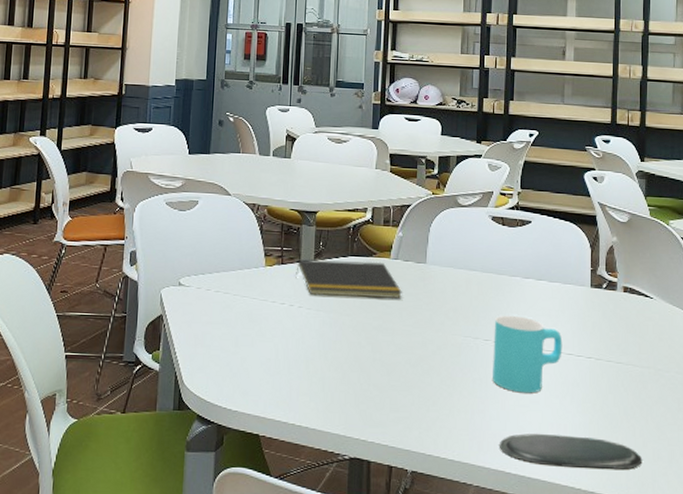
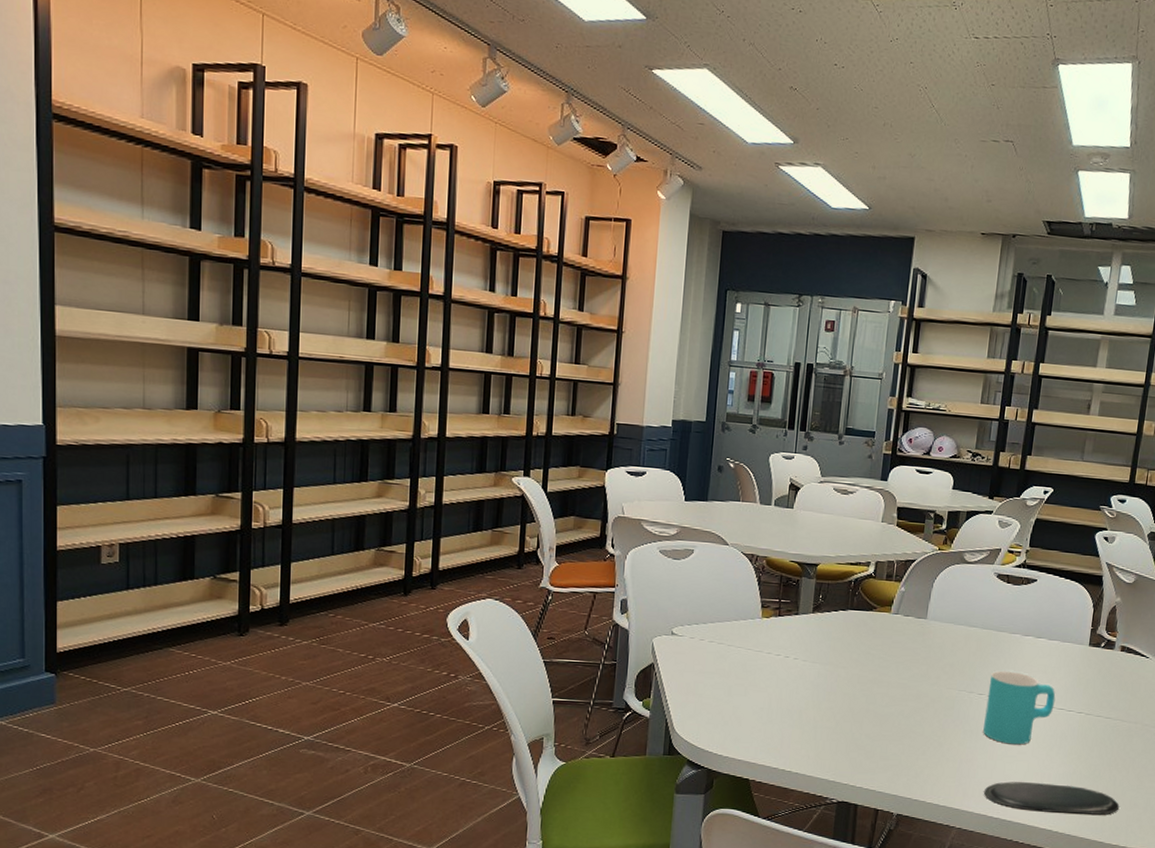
notepad: present [296,259,402,299] -> none [792,611,900,653]

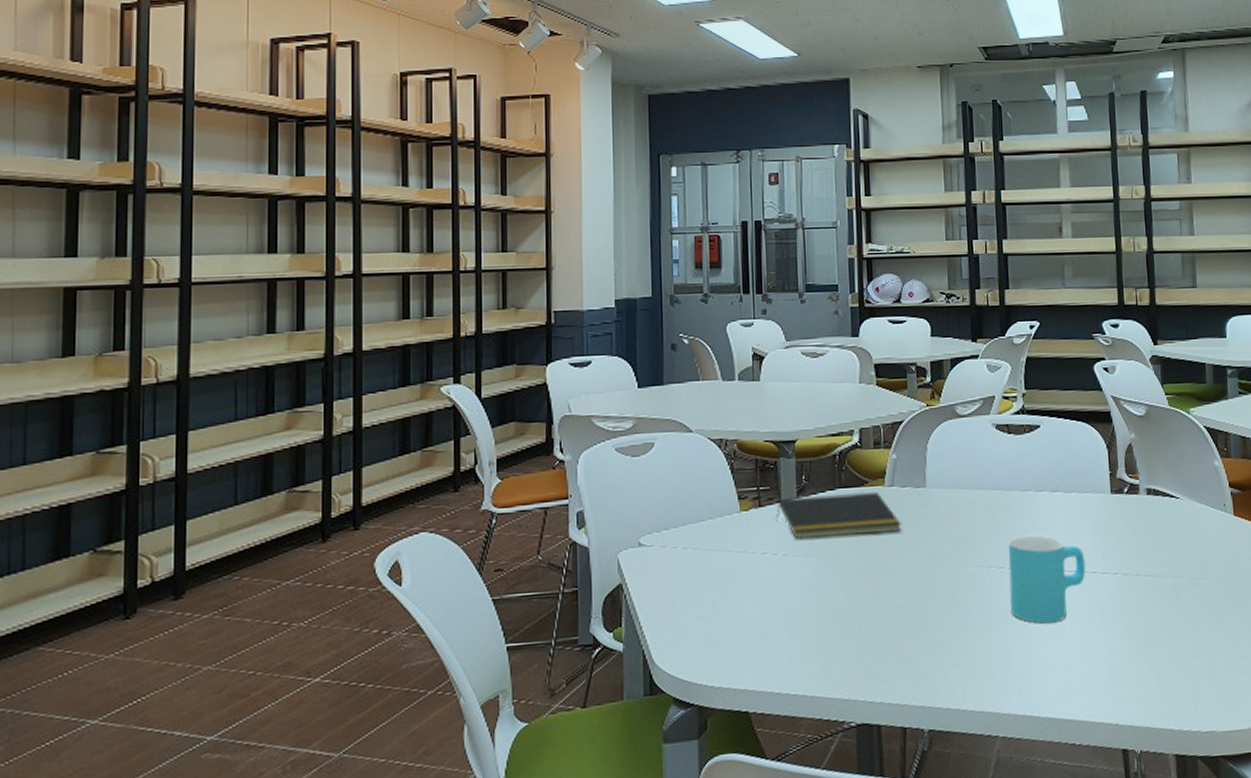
notepad: none [792,611,900,653] -> present [776,491,901,540]
oval tray: present [983,781,1120,815] -> none [1024,664,1183,703]

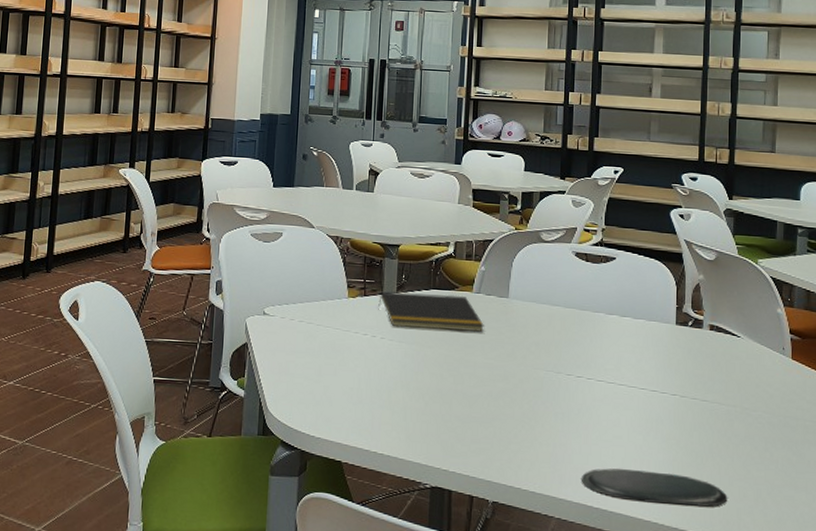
cup: present [1008,535,1086,624] -> none [575,350,647,429]
oval tray: none [1024,664,1183,703] -> present [580,468,728,507]

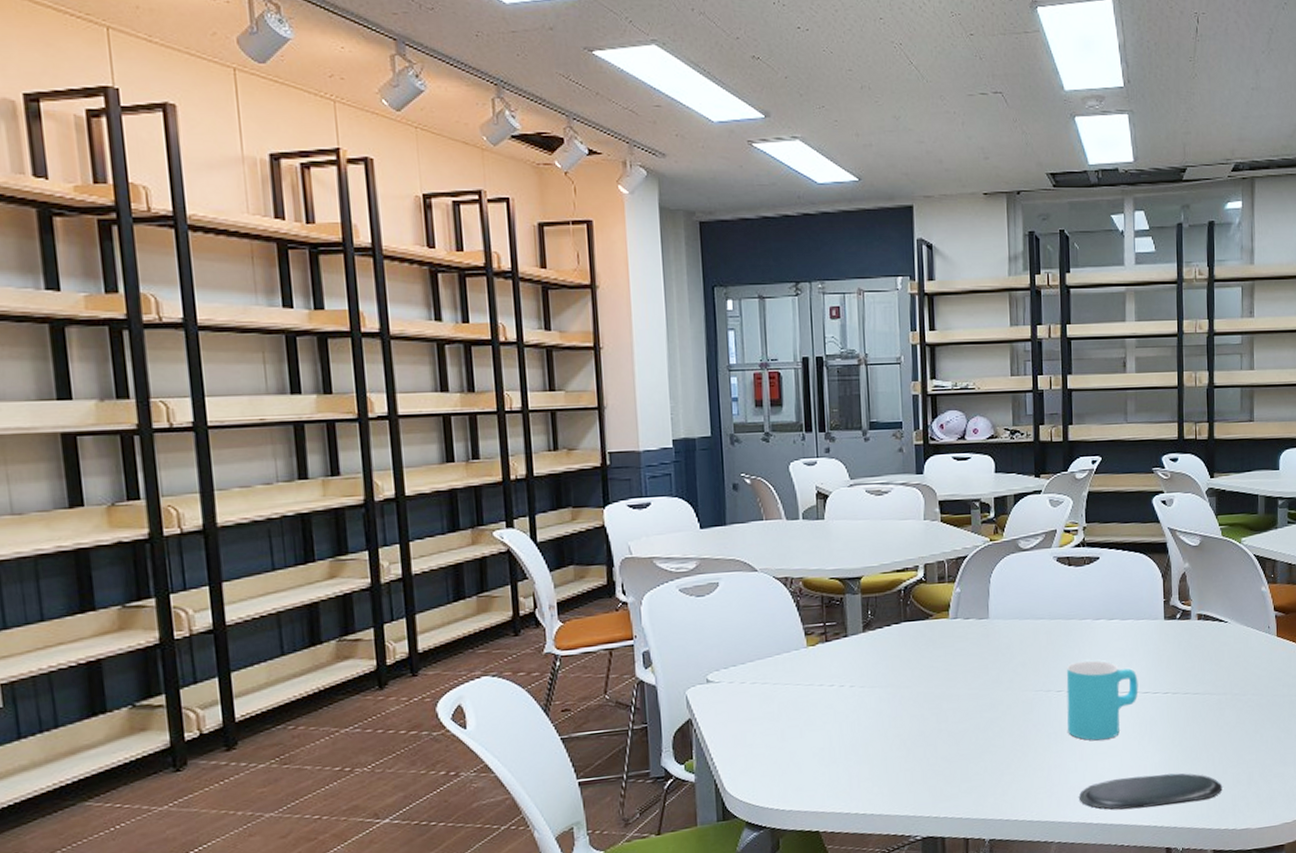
notepad: present [378,291,484,333] -> none [843,623,965,672]
cup: none [575,350,647,429] -> present [1066,660,1139,741]

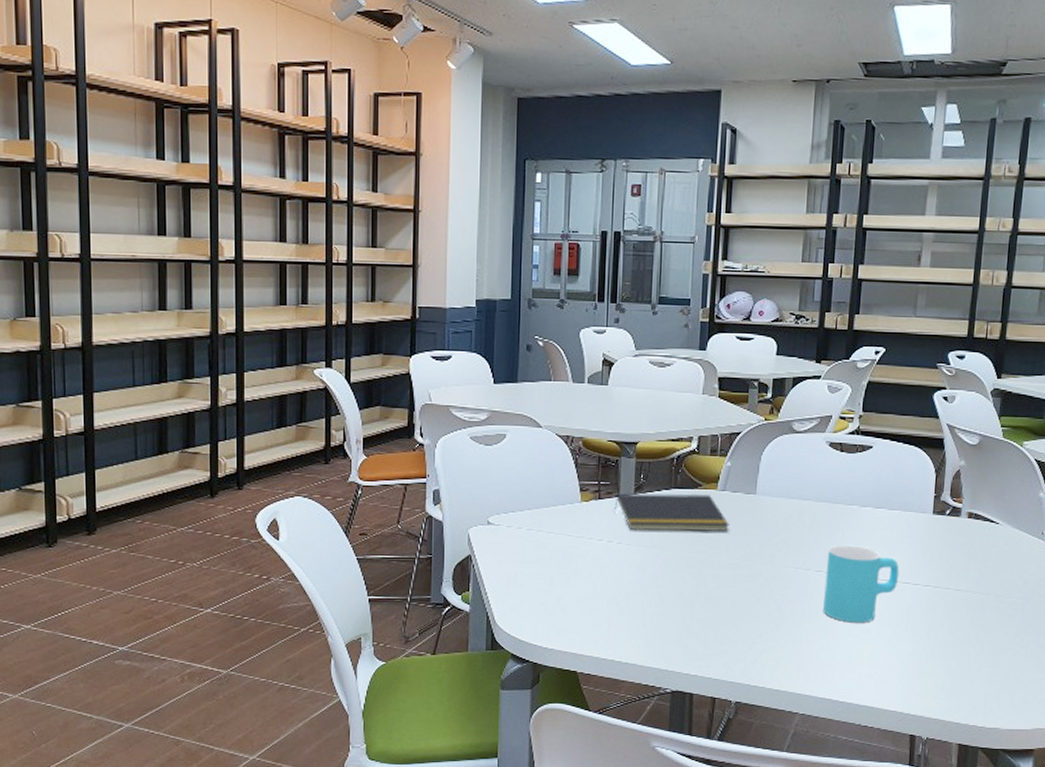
notepad: none [843,623,965,672] -> present [614,493,729,532]
oval tray: present [1078,773,1223,810] -> none [827,662,976,694]

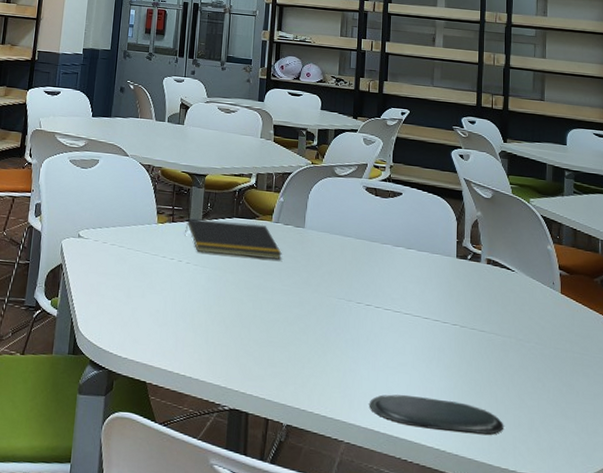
cup: present [823,545,900,623] -> none [364,280,430,356]
oval tray: none [827,662,976,694] -> present [368,394,504,435]

